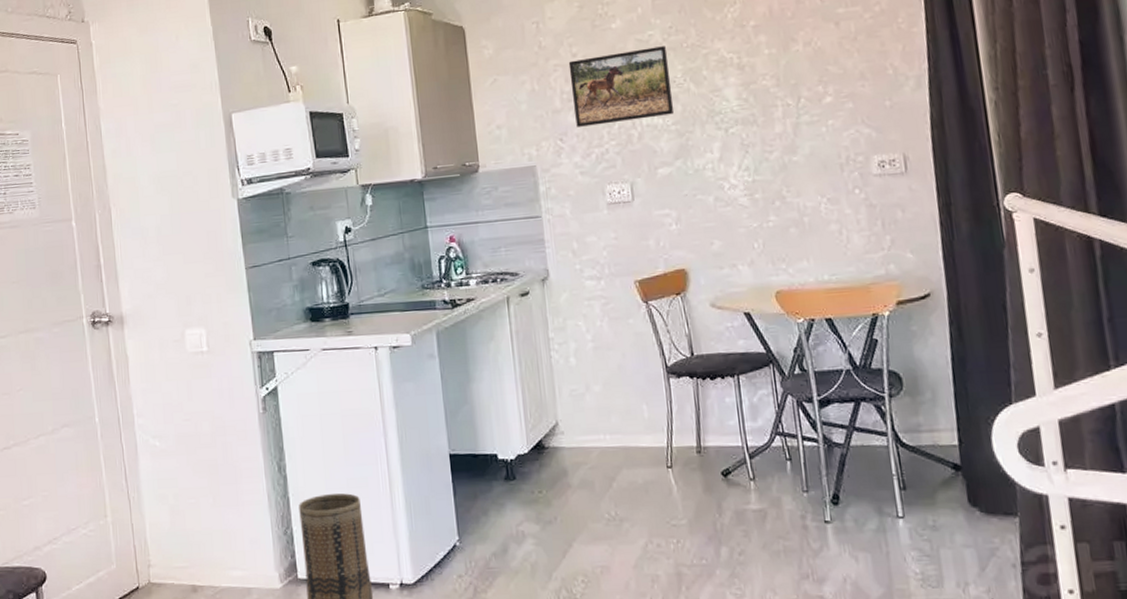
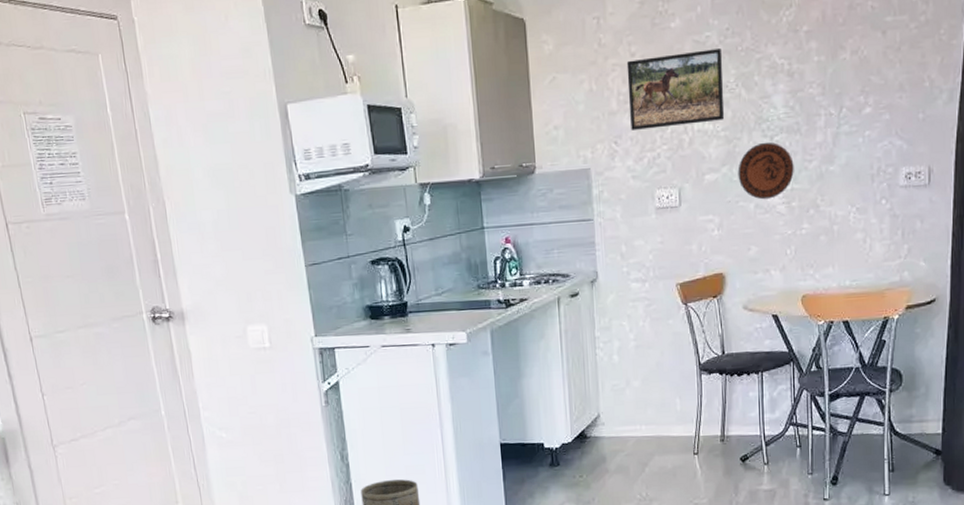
decorative plate: none [692,134,755,193] -> present [737,142,794,200]

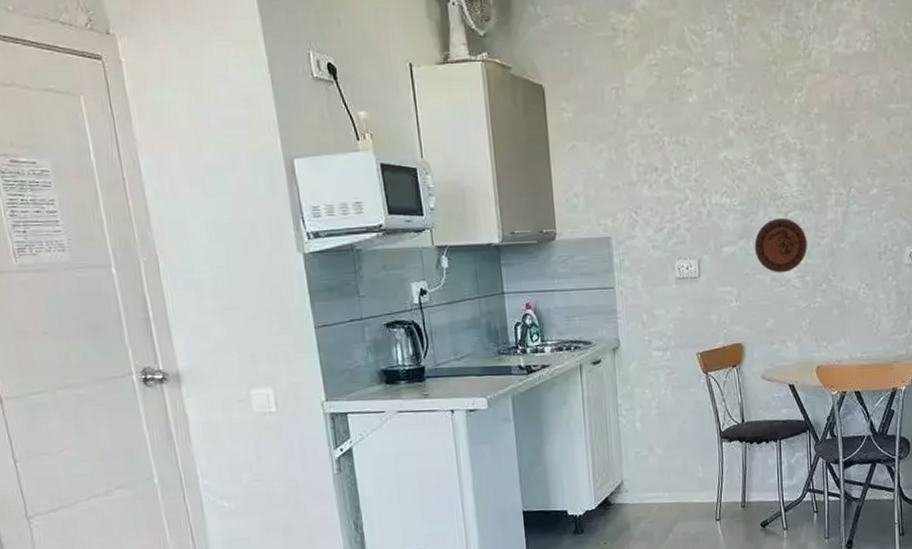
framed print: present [626,49,725,130] -> none [645,126,741,201]

